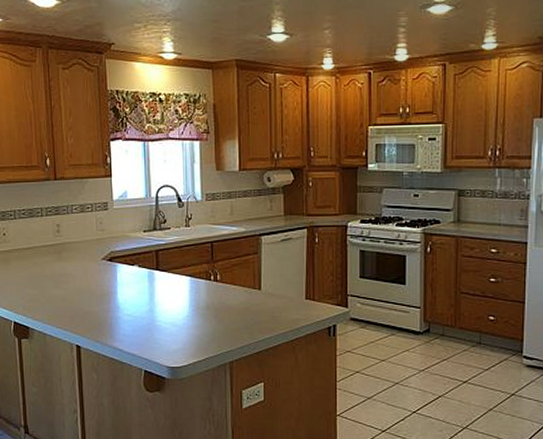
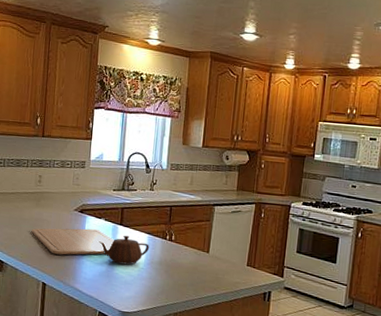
chopping board: none [56,278,152,312] -> present [31,228,114,255]
teapot: none [133,281,193,314] -> present [97,235,150,265]

